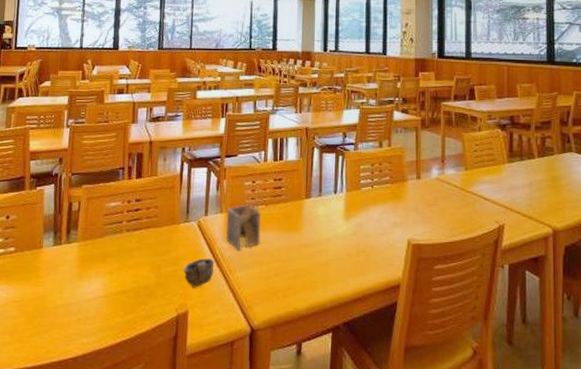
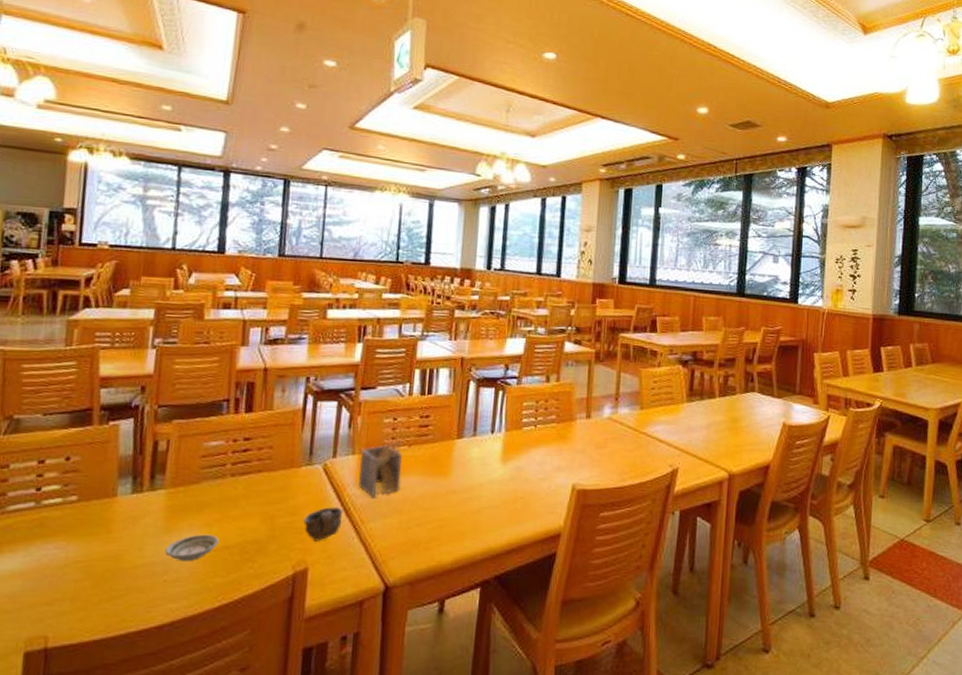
saucer: none [78,280,119,303] -> present [165,534,219,562]

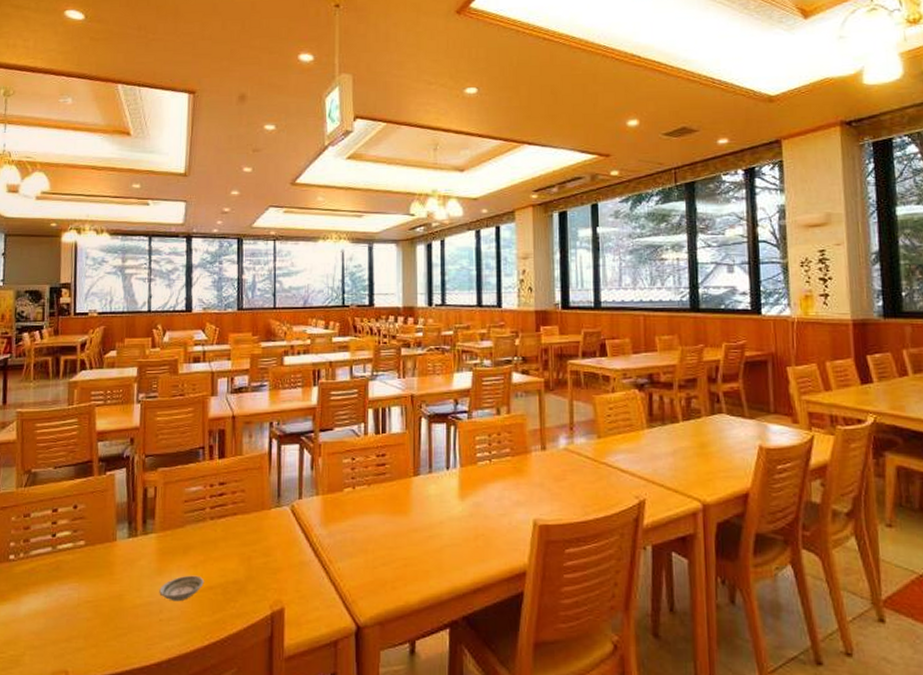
cup: present [304,507,343,541] -> none [277,547,312,582]
napkin holder: present [357,441,402,498] -> none [323,481,364,538]

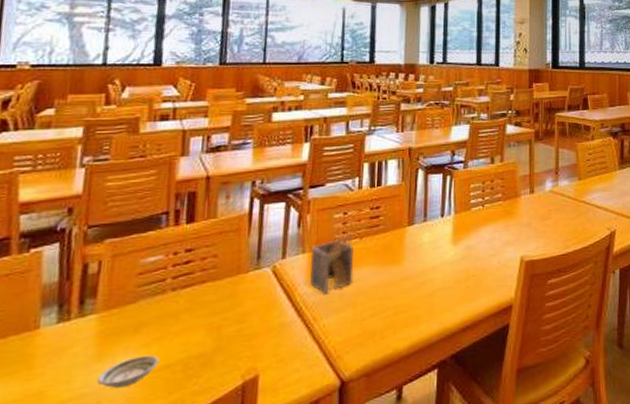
napkin holder: none [323,481,364,538] -> present [309,234,354,295]

